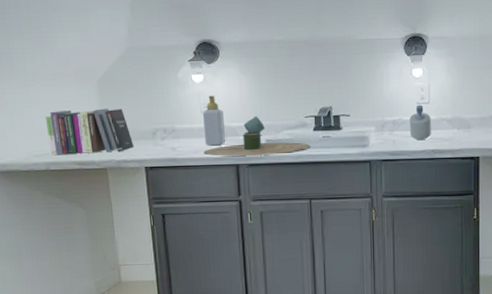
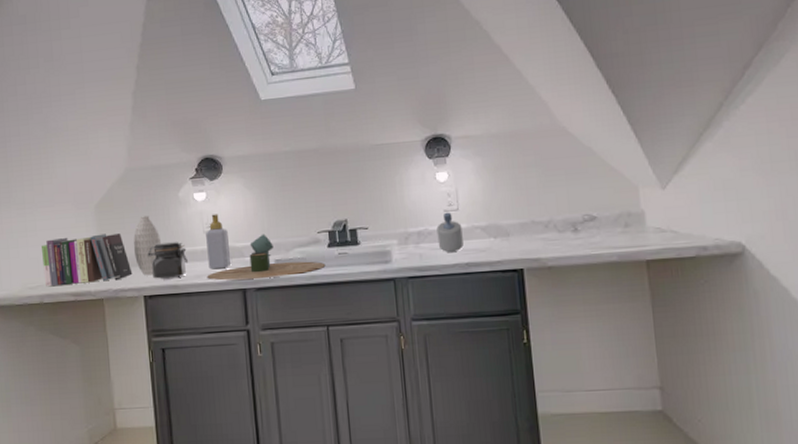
vase: none [134,93,162,149] -> present [133,215,162,276]
jar: none [148,118,187,153] -> present [147,241,189,280]

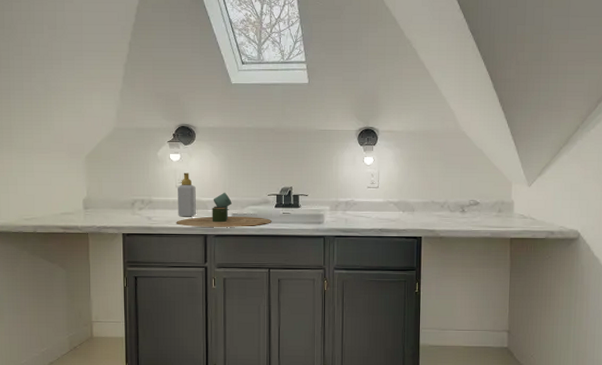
books: present [42,233,133,287] -> none [37,180,114,220]
vase: present [133,215,162,276] -> none [116,169,141,218]
jar: present [147,241,189,280] -> none [128,191,162,222]
soap dispenser: present [436,212,464,253] -> none [360,188,380,220]

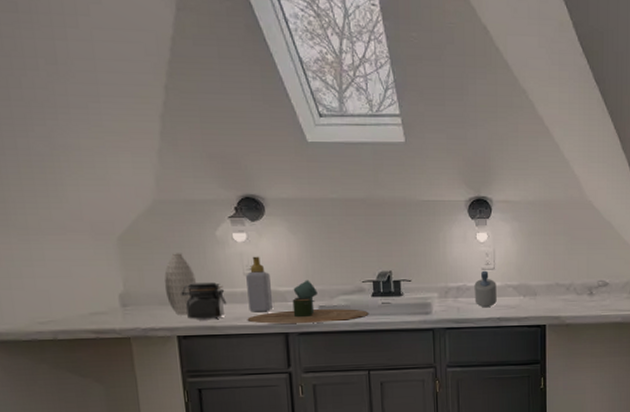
vase: none [116,169,141,218] -> present [164,253,197,316]
jar: none [128,191,162,222] -> present [181,281,227,320]
soap dispenser: none [360,188,380,220] -> present [474,270,497,308]

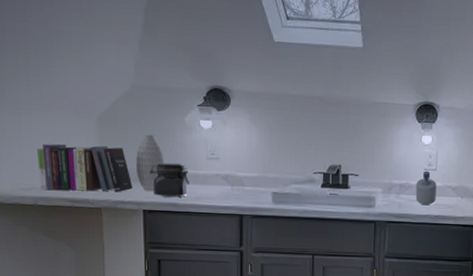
books: none [52,269,164,323] -> present [37,144,133,193]
soap bottle: present [246,256,274,312] -> none [209,142,232,194]
decorative tray: present [247,280,368,325] -> none [207,167,316,208]

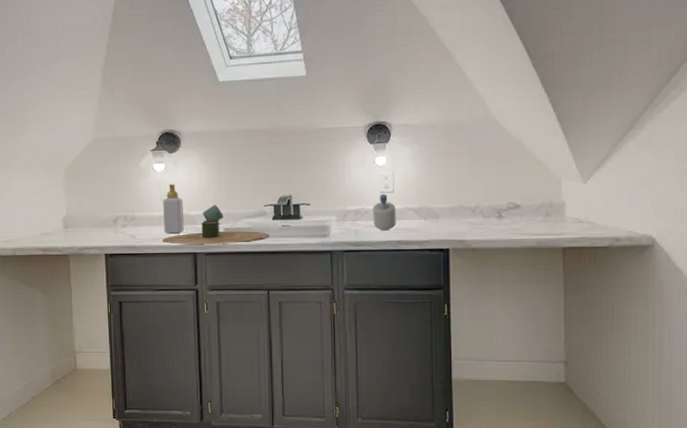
books: present [37,144,133,193] -> none [15,196,96,241]
vase: present [135,134,165,192] -> none [97,182,123,236]
jar: present [149,162,190,198] -> none [110,206,147,241]
decorative tray: none [207,167,316,208] -> present [162,204,269,245]
soap bottle: none [209,142,232,194] -> present [163,184,185,234]

